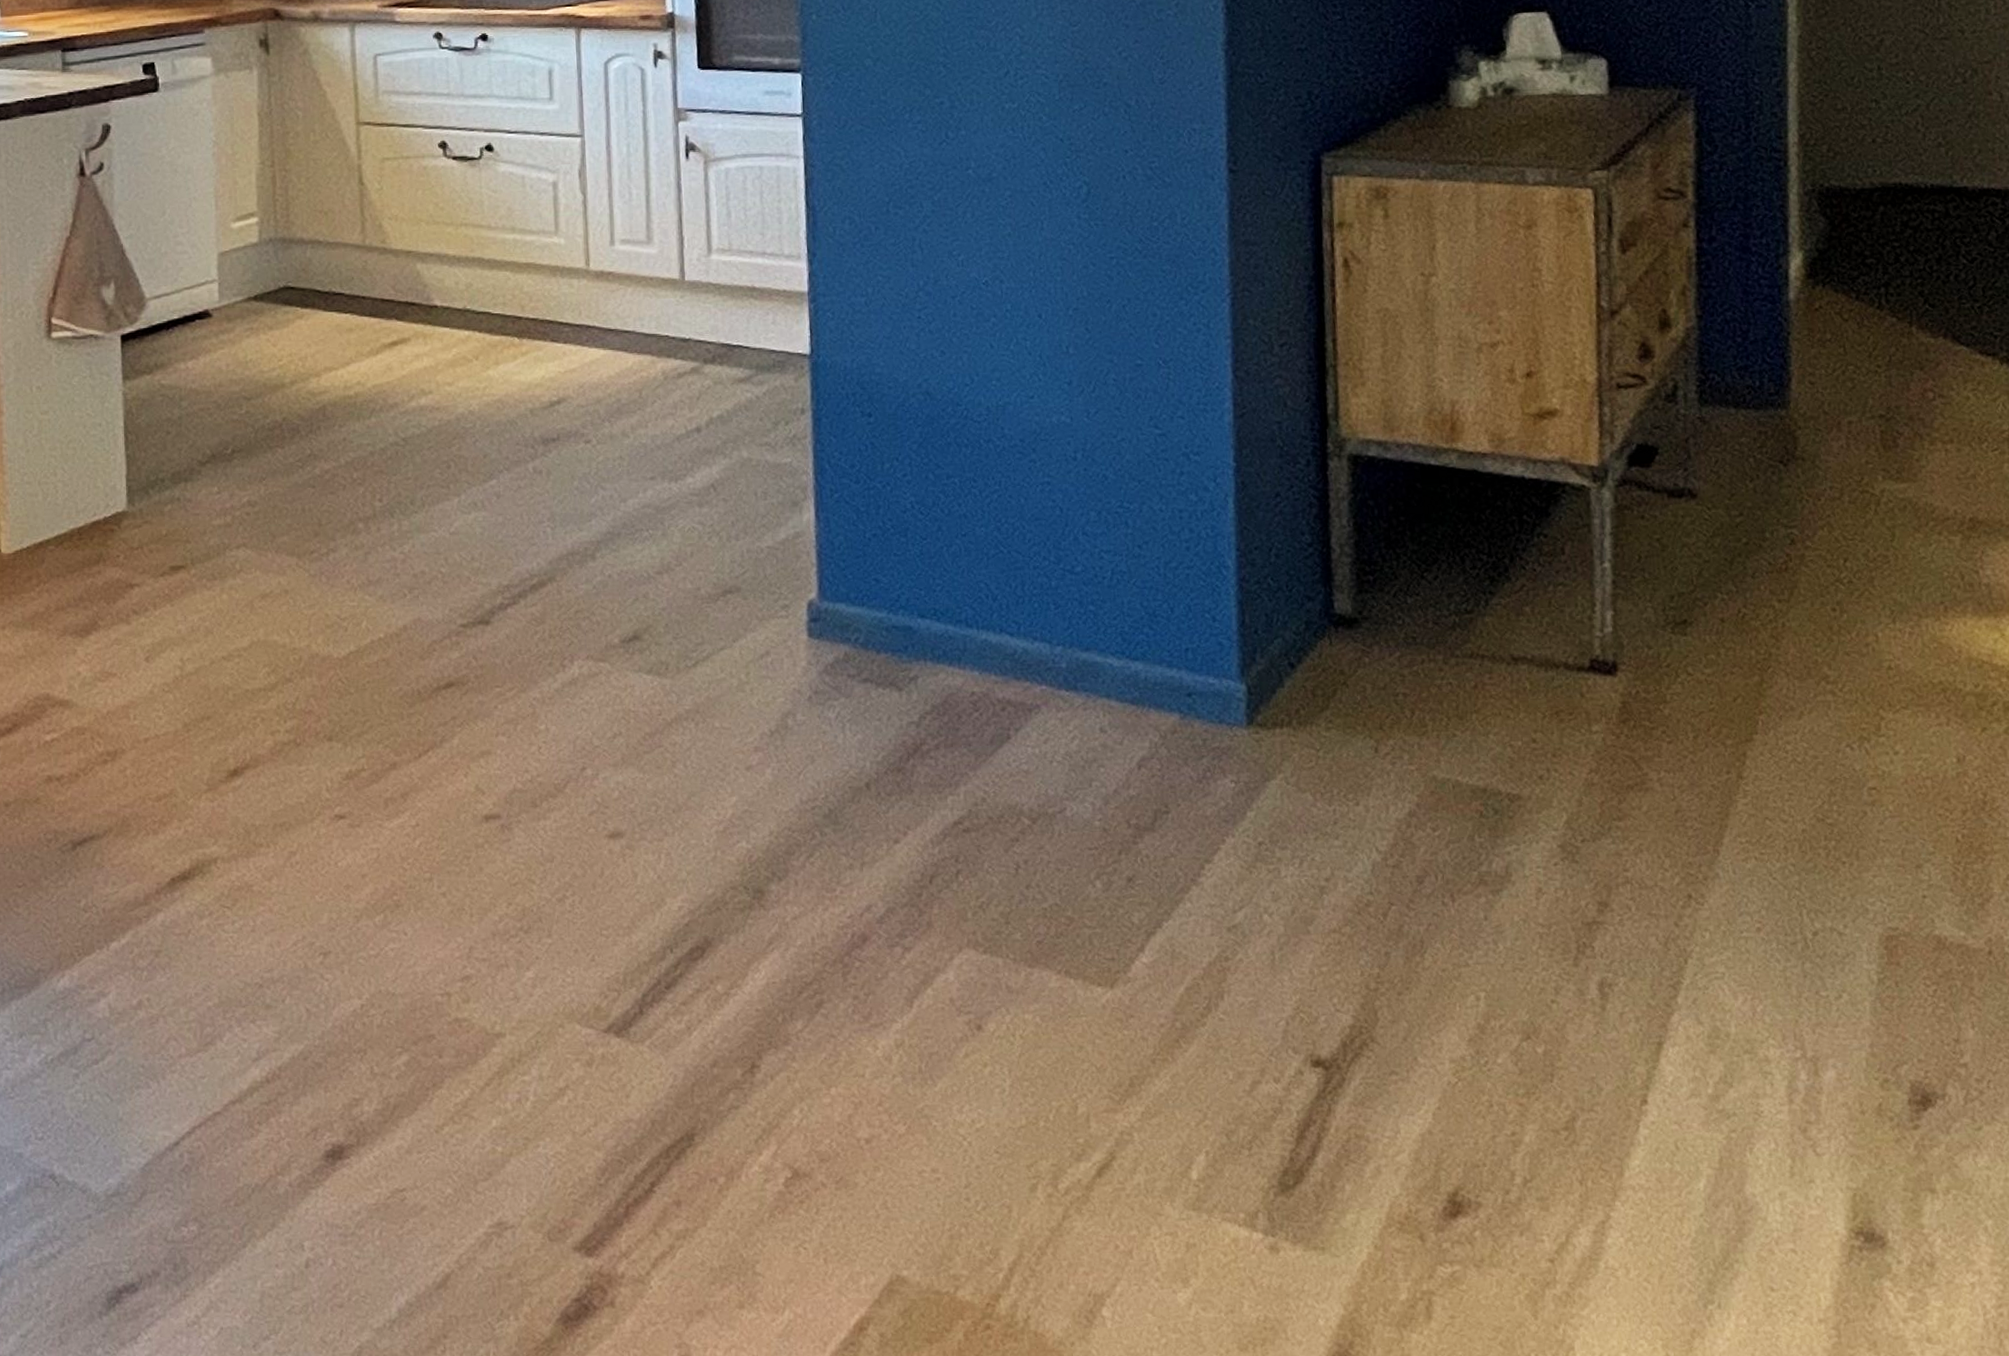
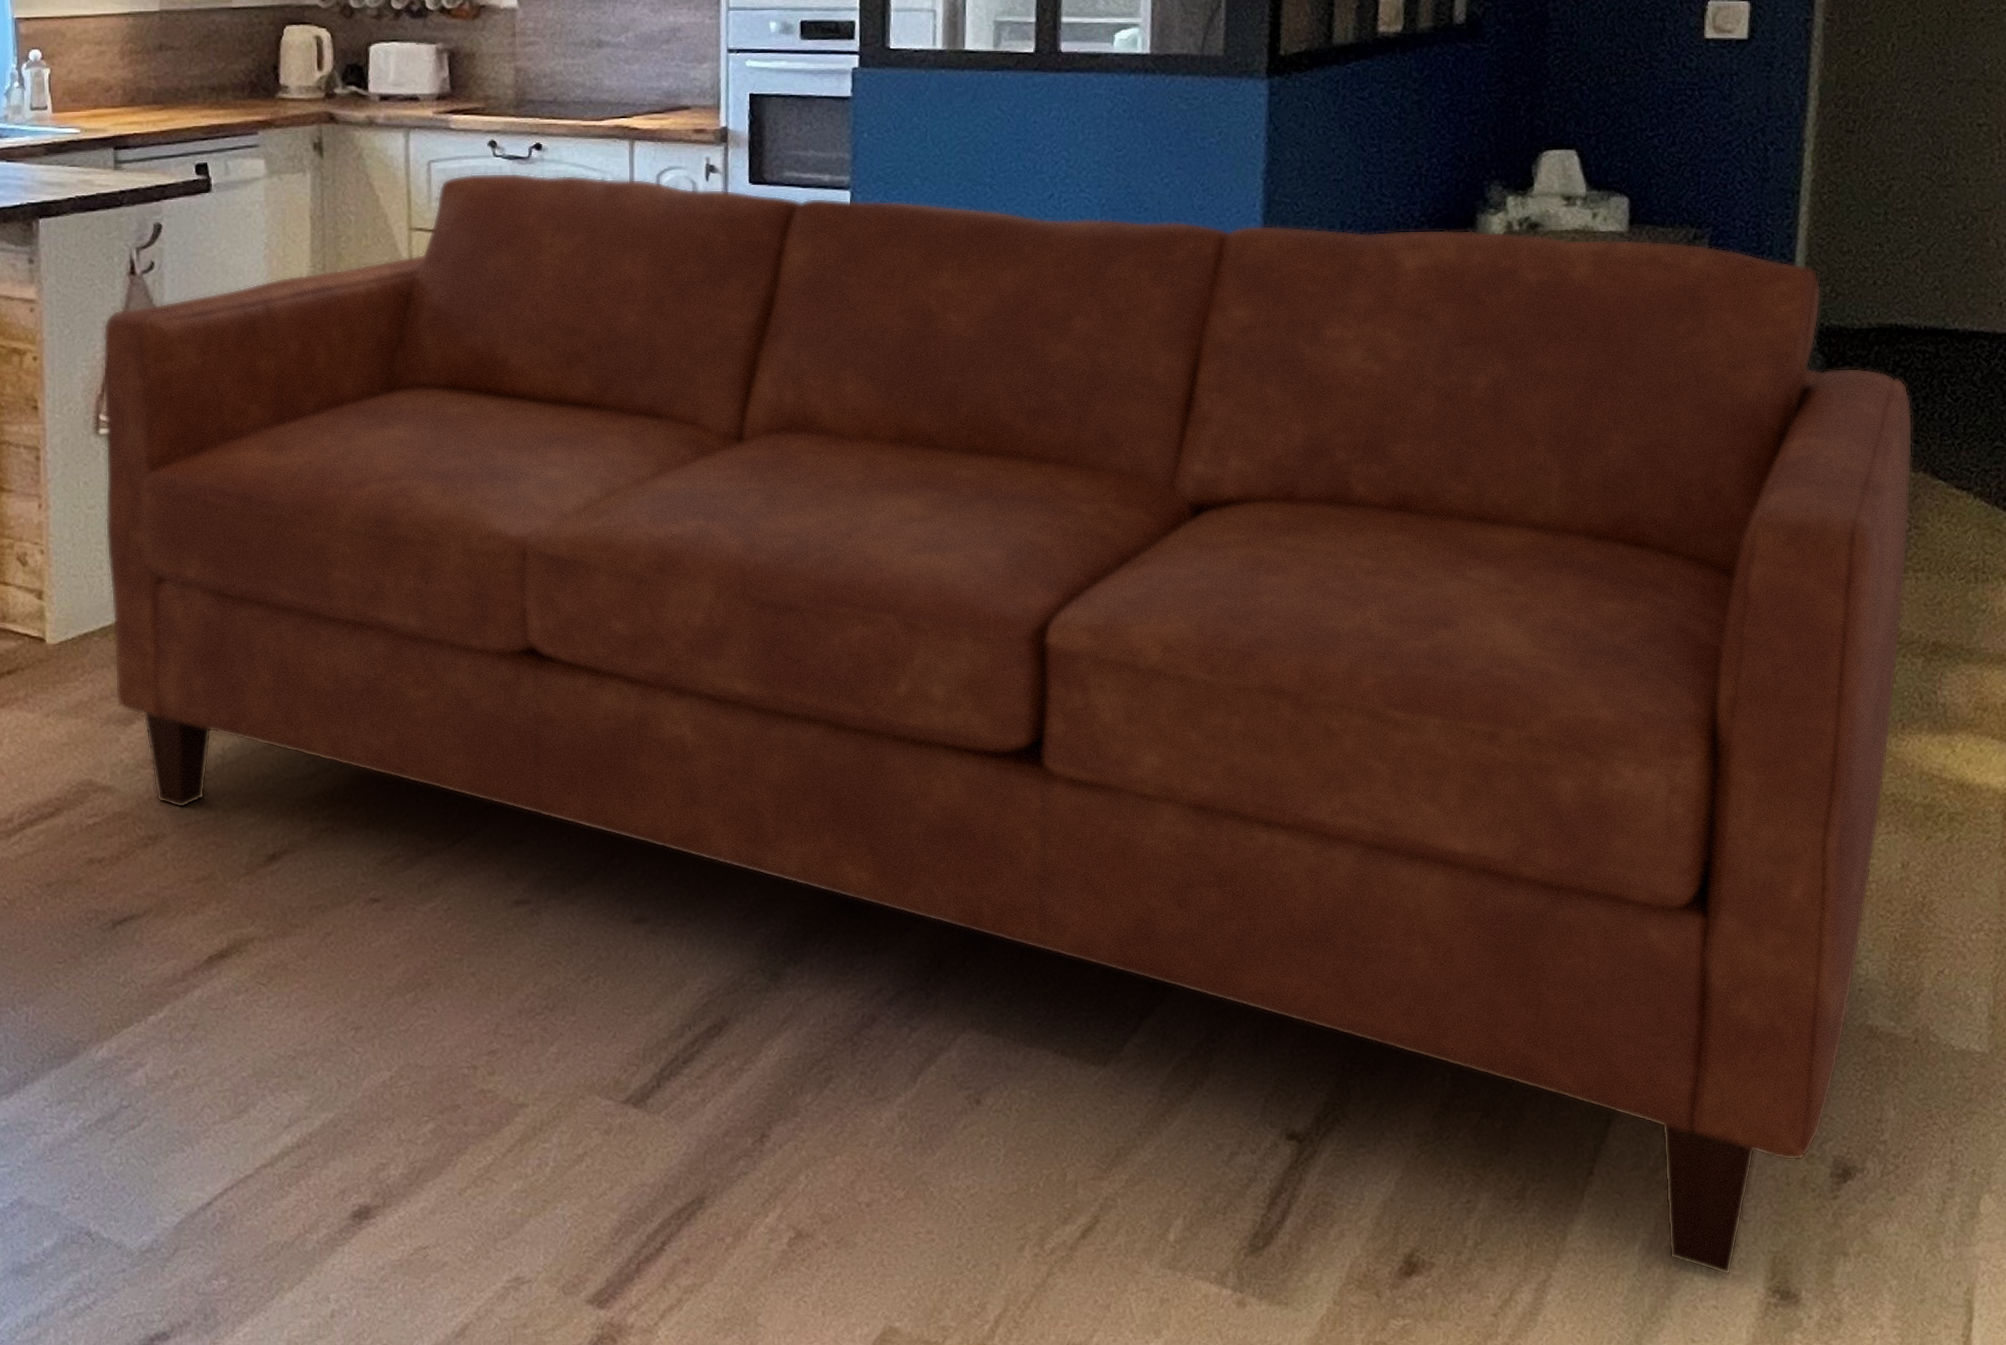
sofa: none [53,64,1935,1216] -> present [102,172,1913,1276]

